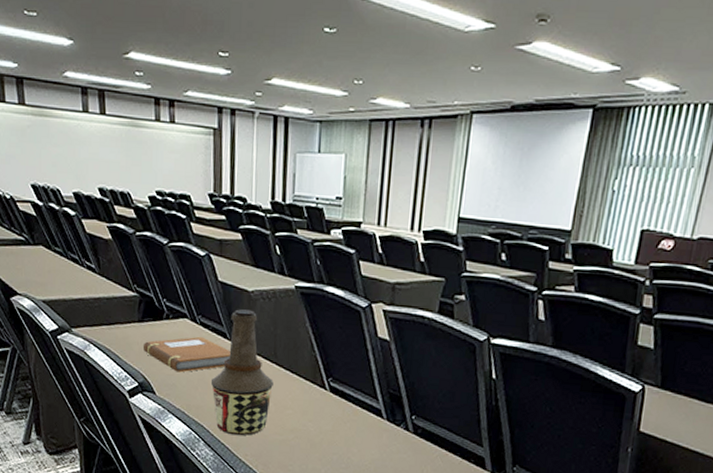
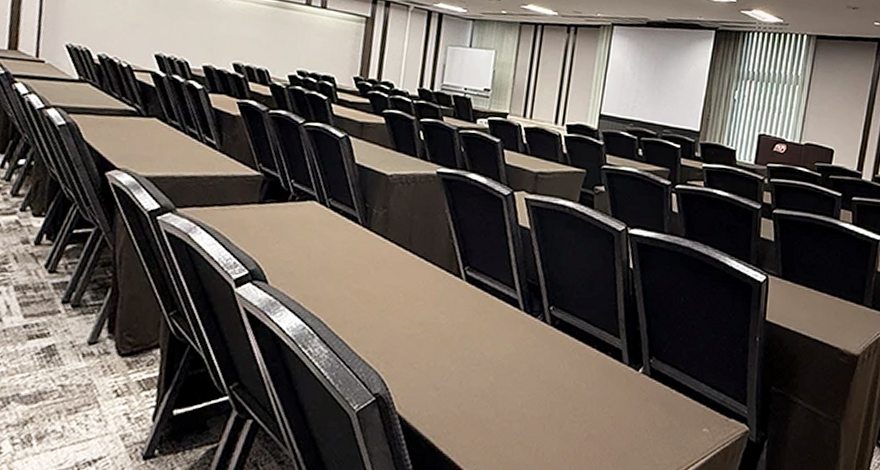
notebook: present [142,336,231,373] -> none [259,220,361,260]
bottle: present [210,309,273,436] -> none [334,193,406,331]

